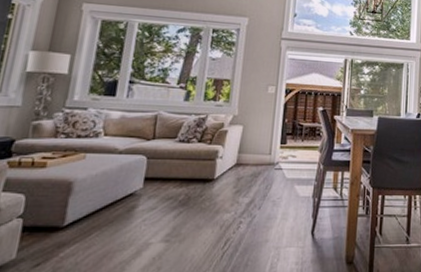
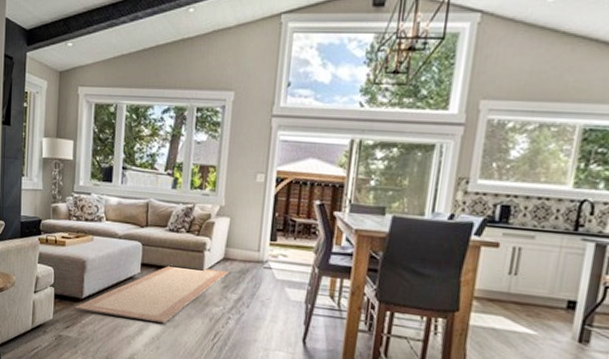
rug: none [49,175,240,242] -> present [73,264,228,323]

